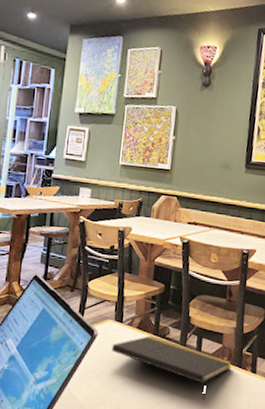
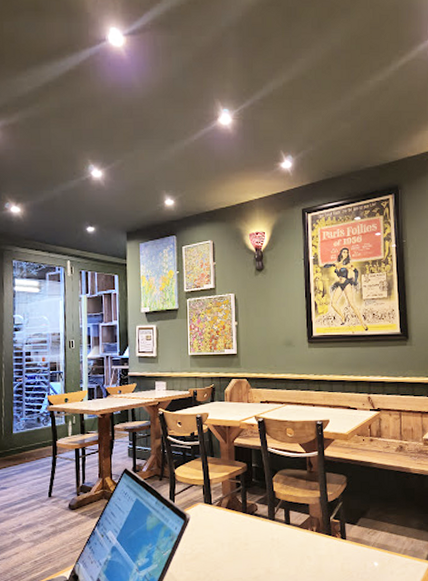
notepad: present [112,335,232,400] -> none [205,513,321,571]

